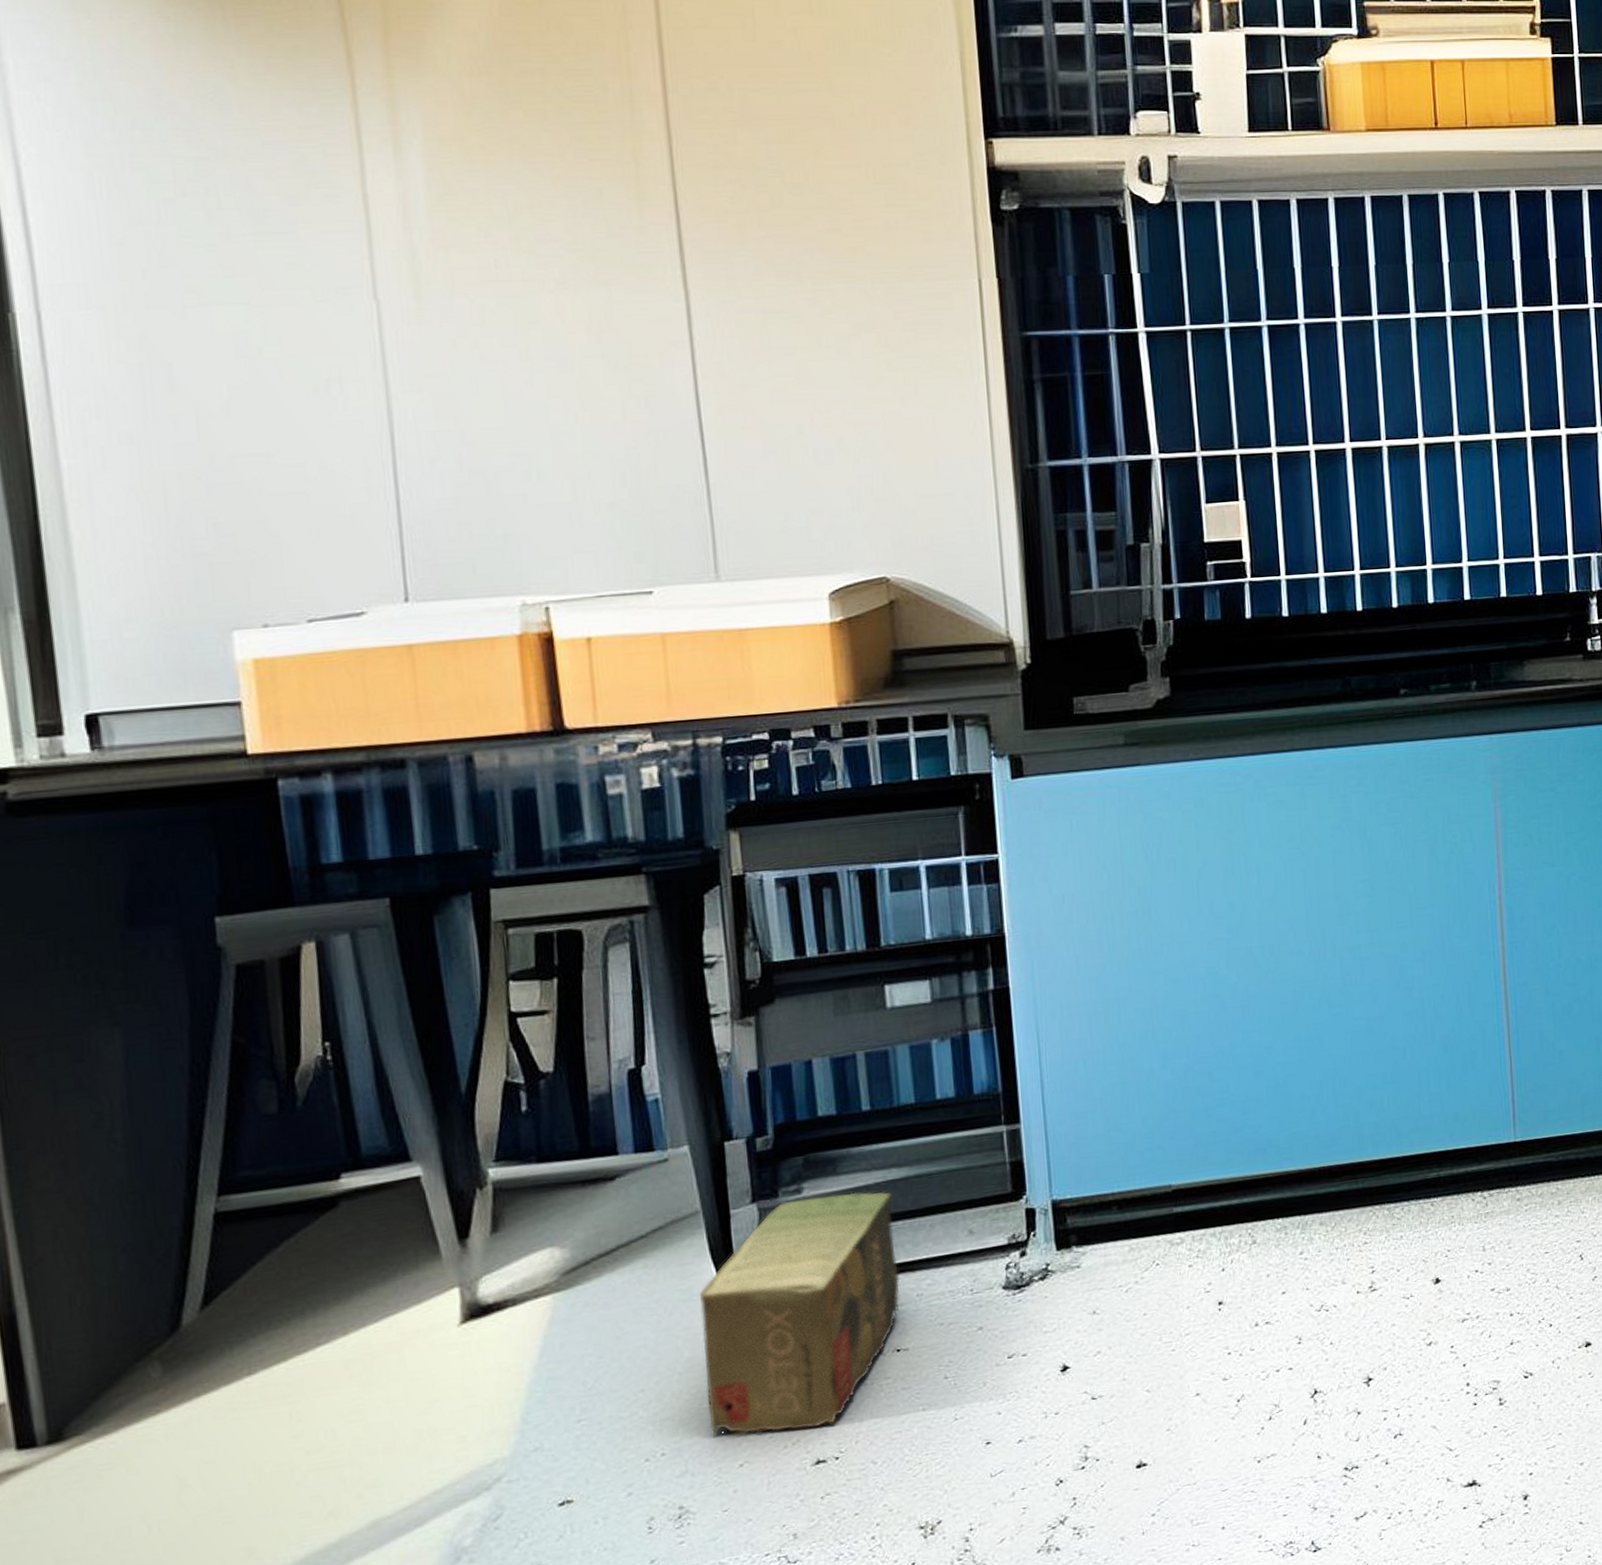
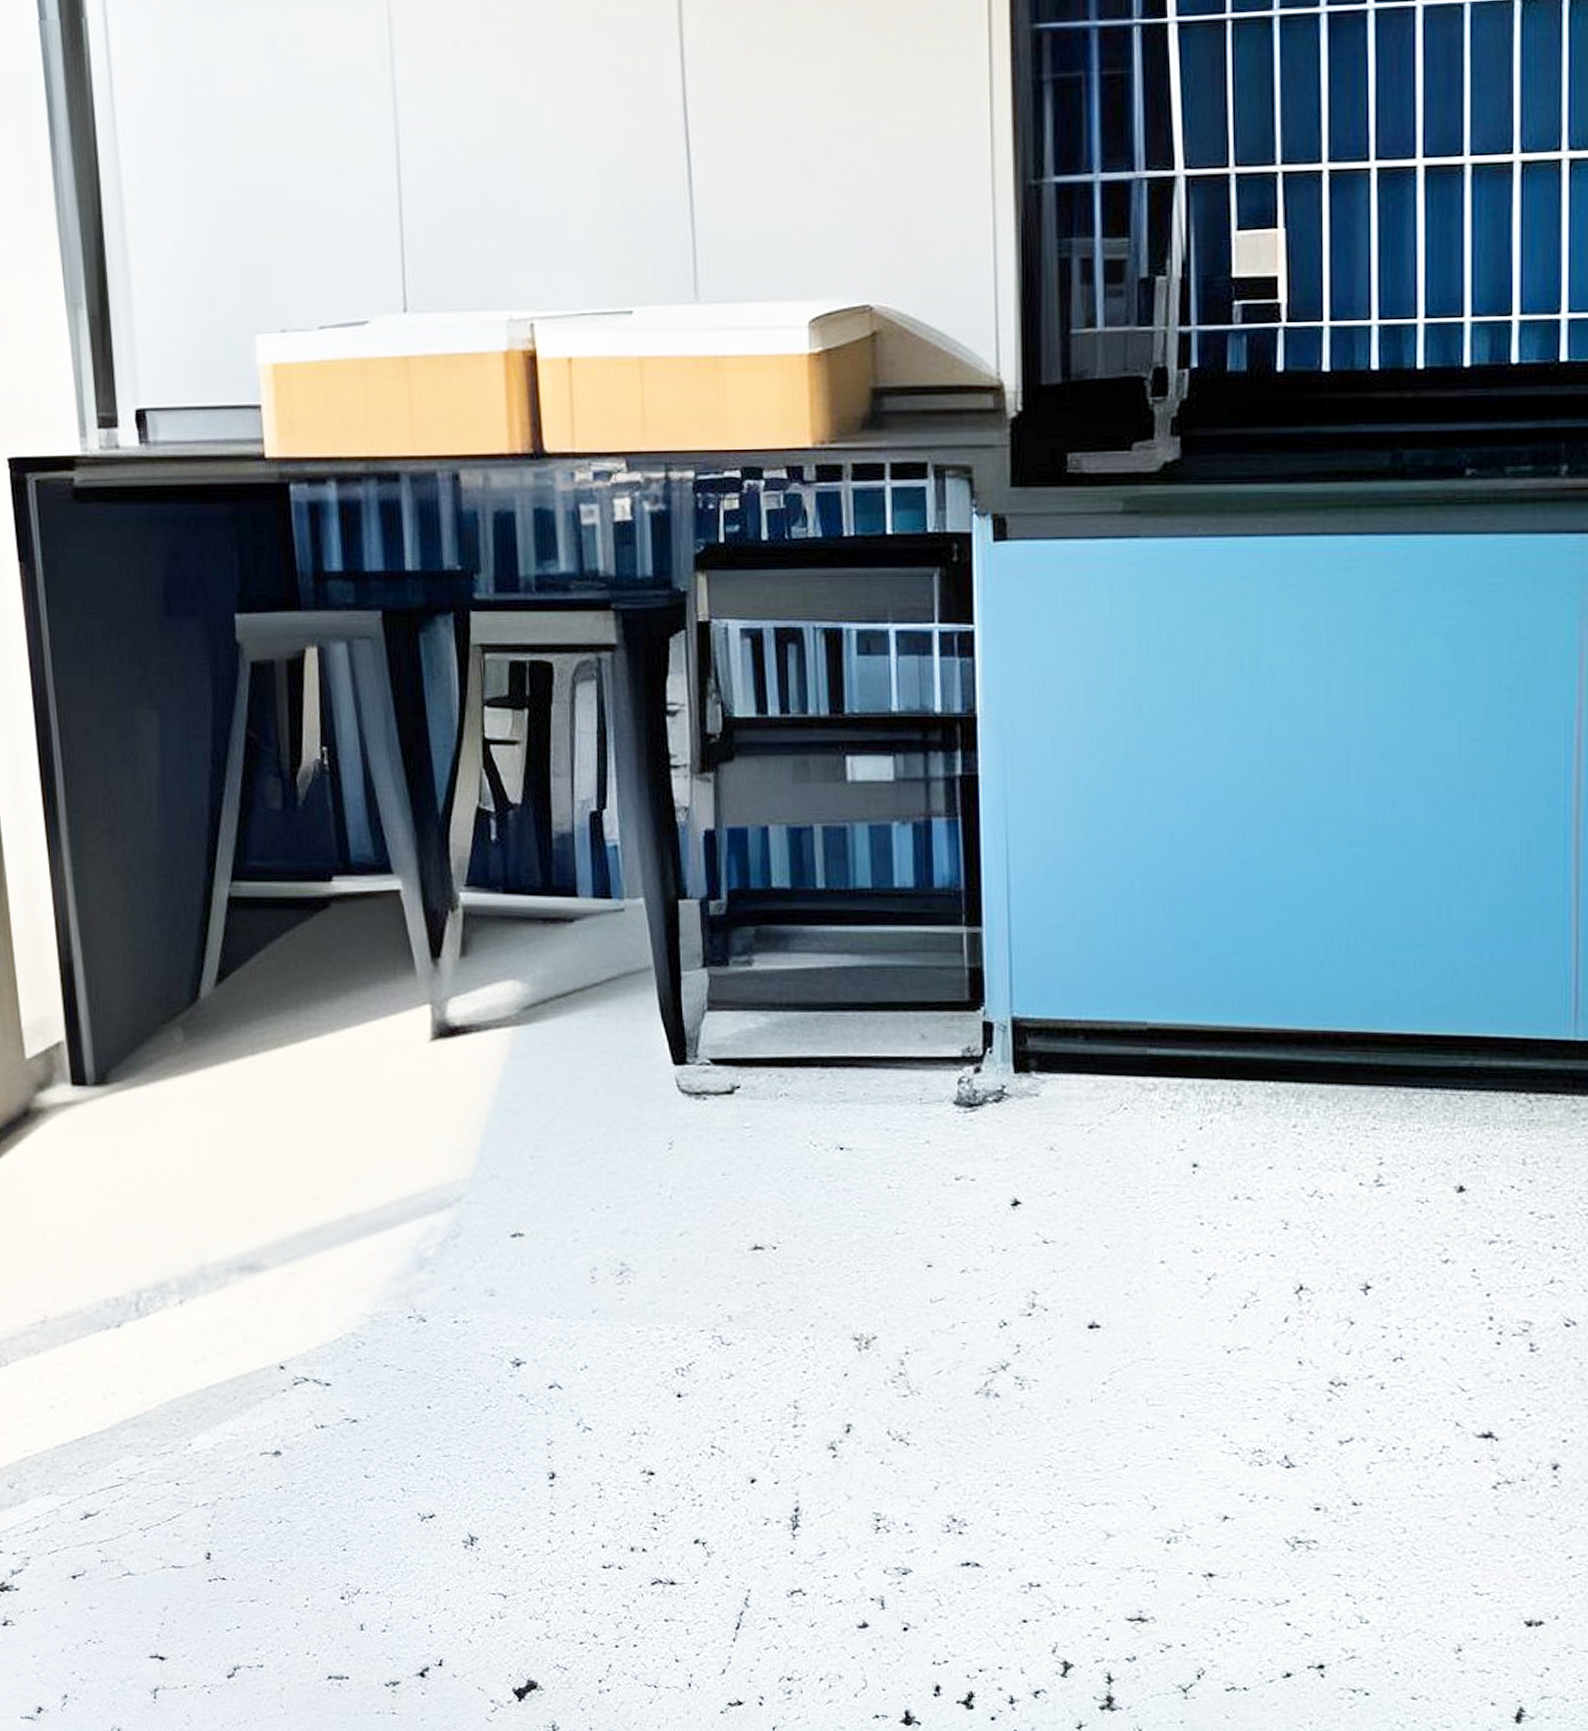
cardboard box: present [700,1191,900,1436] -> none [649,971,847,1213]

